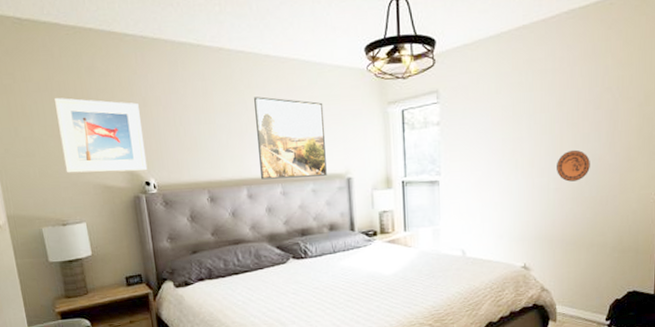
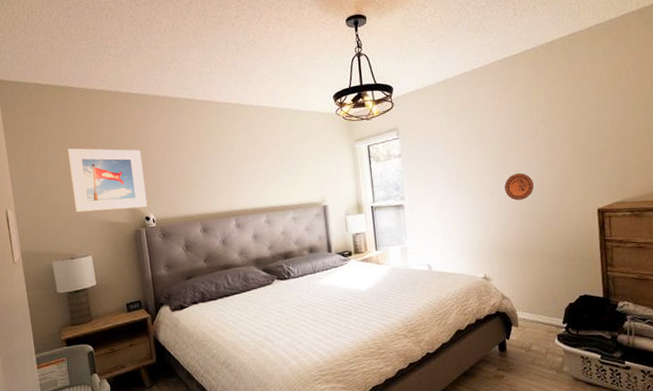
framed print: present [254,96,327,180] -> none [240,140,305,211]

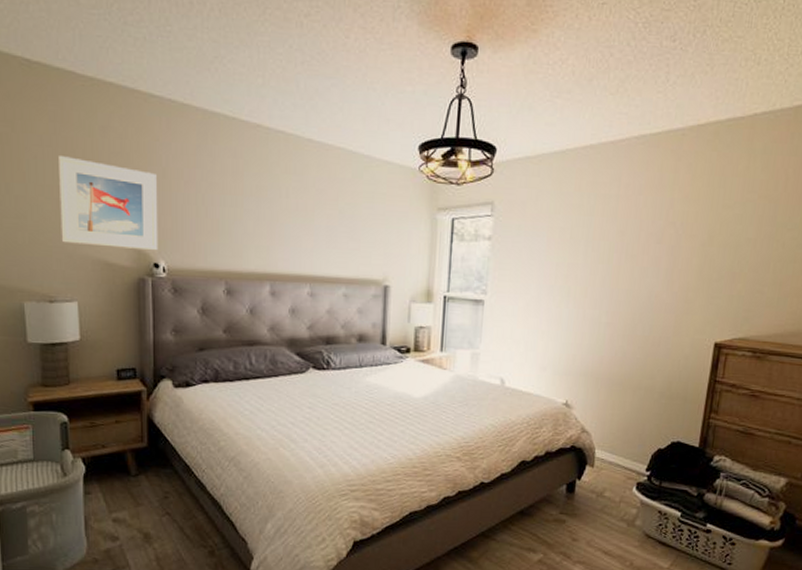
decorative plate: present [504,172,534,201] -> none [610,283,646,318]

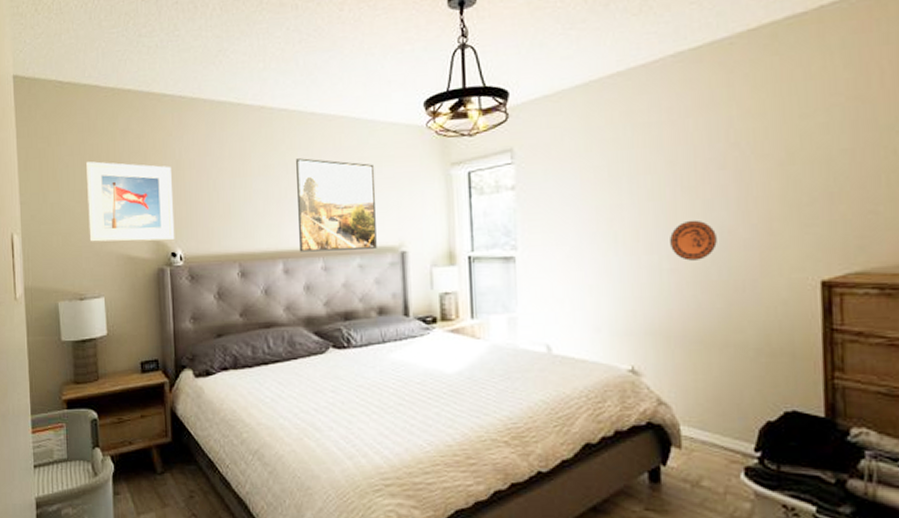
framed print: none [288,184,367,280] -> present [296,158,377,252]
decorative plate: none [610,283,646,318] -> present [670,220,717,261]

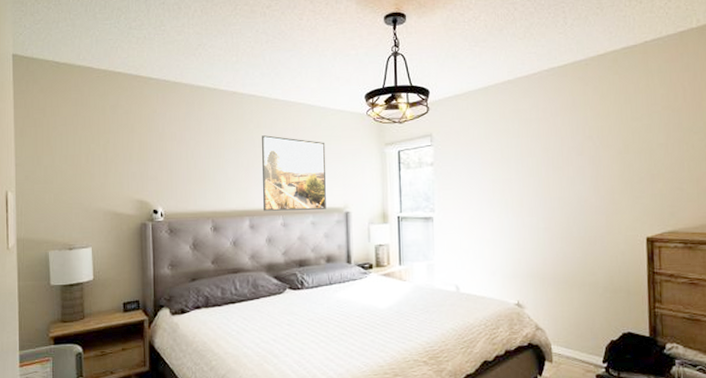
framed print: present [85,161,175,242] -> none [78,131,157,200]
decorative plate: present [670,220,717,261] -> none [545,191,577,222]

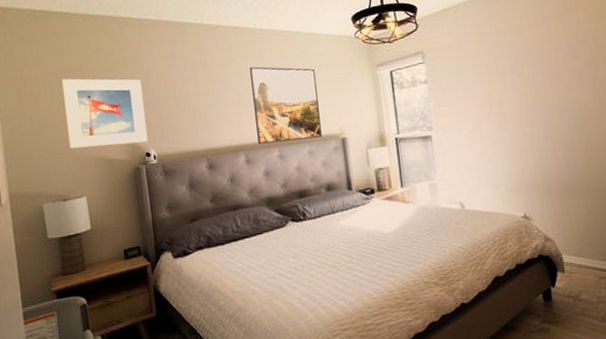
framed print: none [78,131,157,200] -> present [61,78,148,149]

